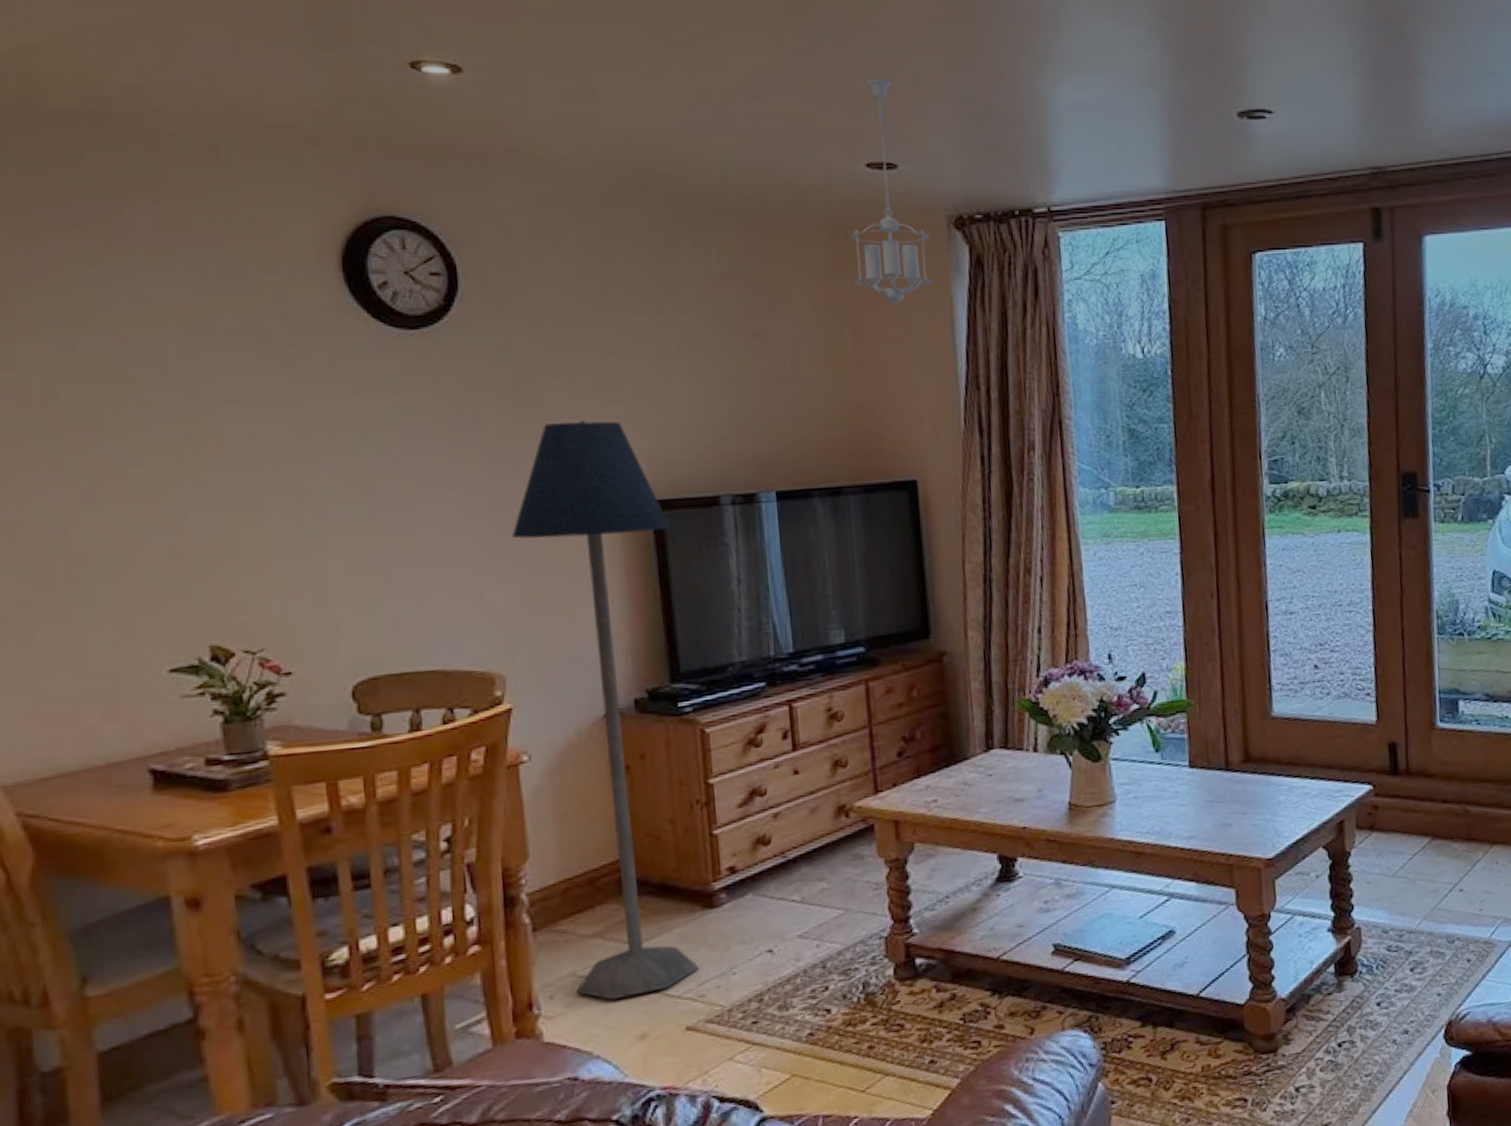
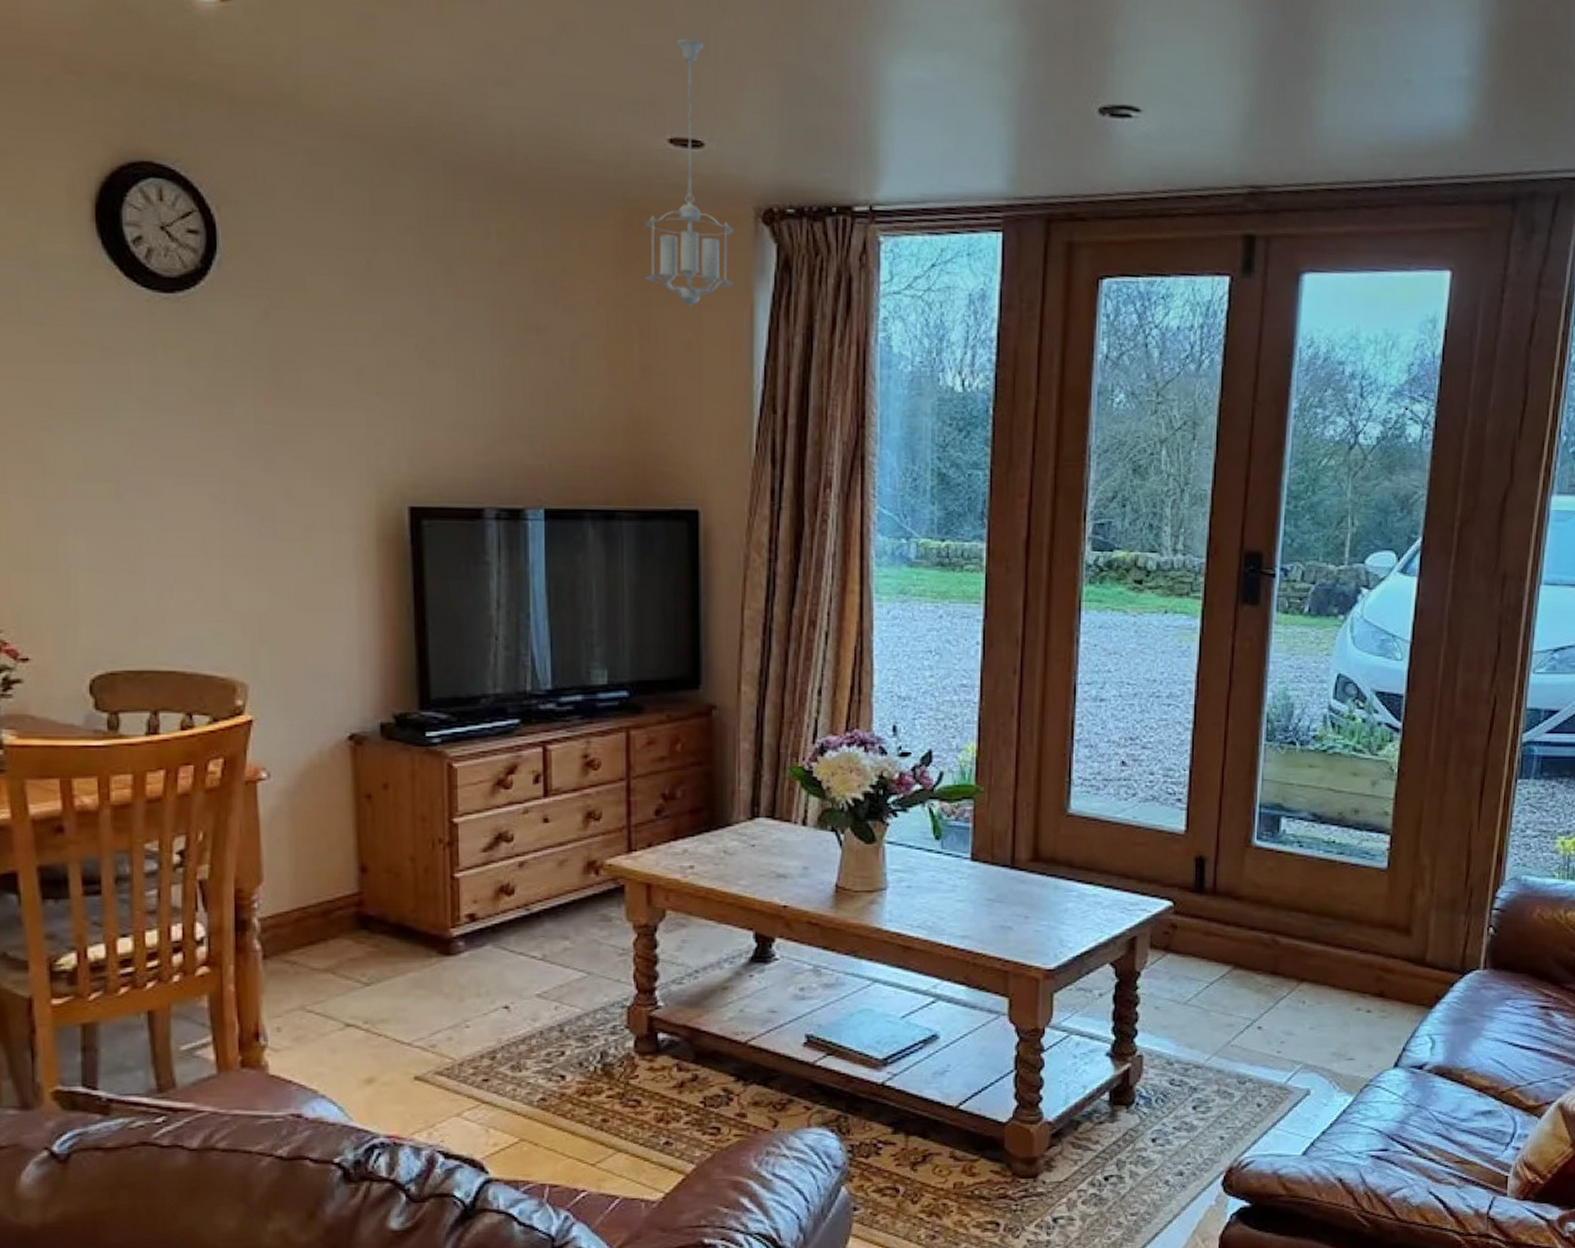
floor lamp: present [512,421,699,1000] -> none [261,411,431,1040]

